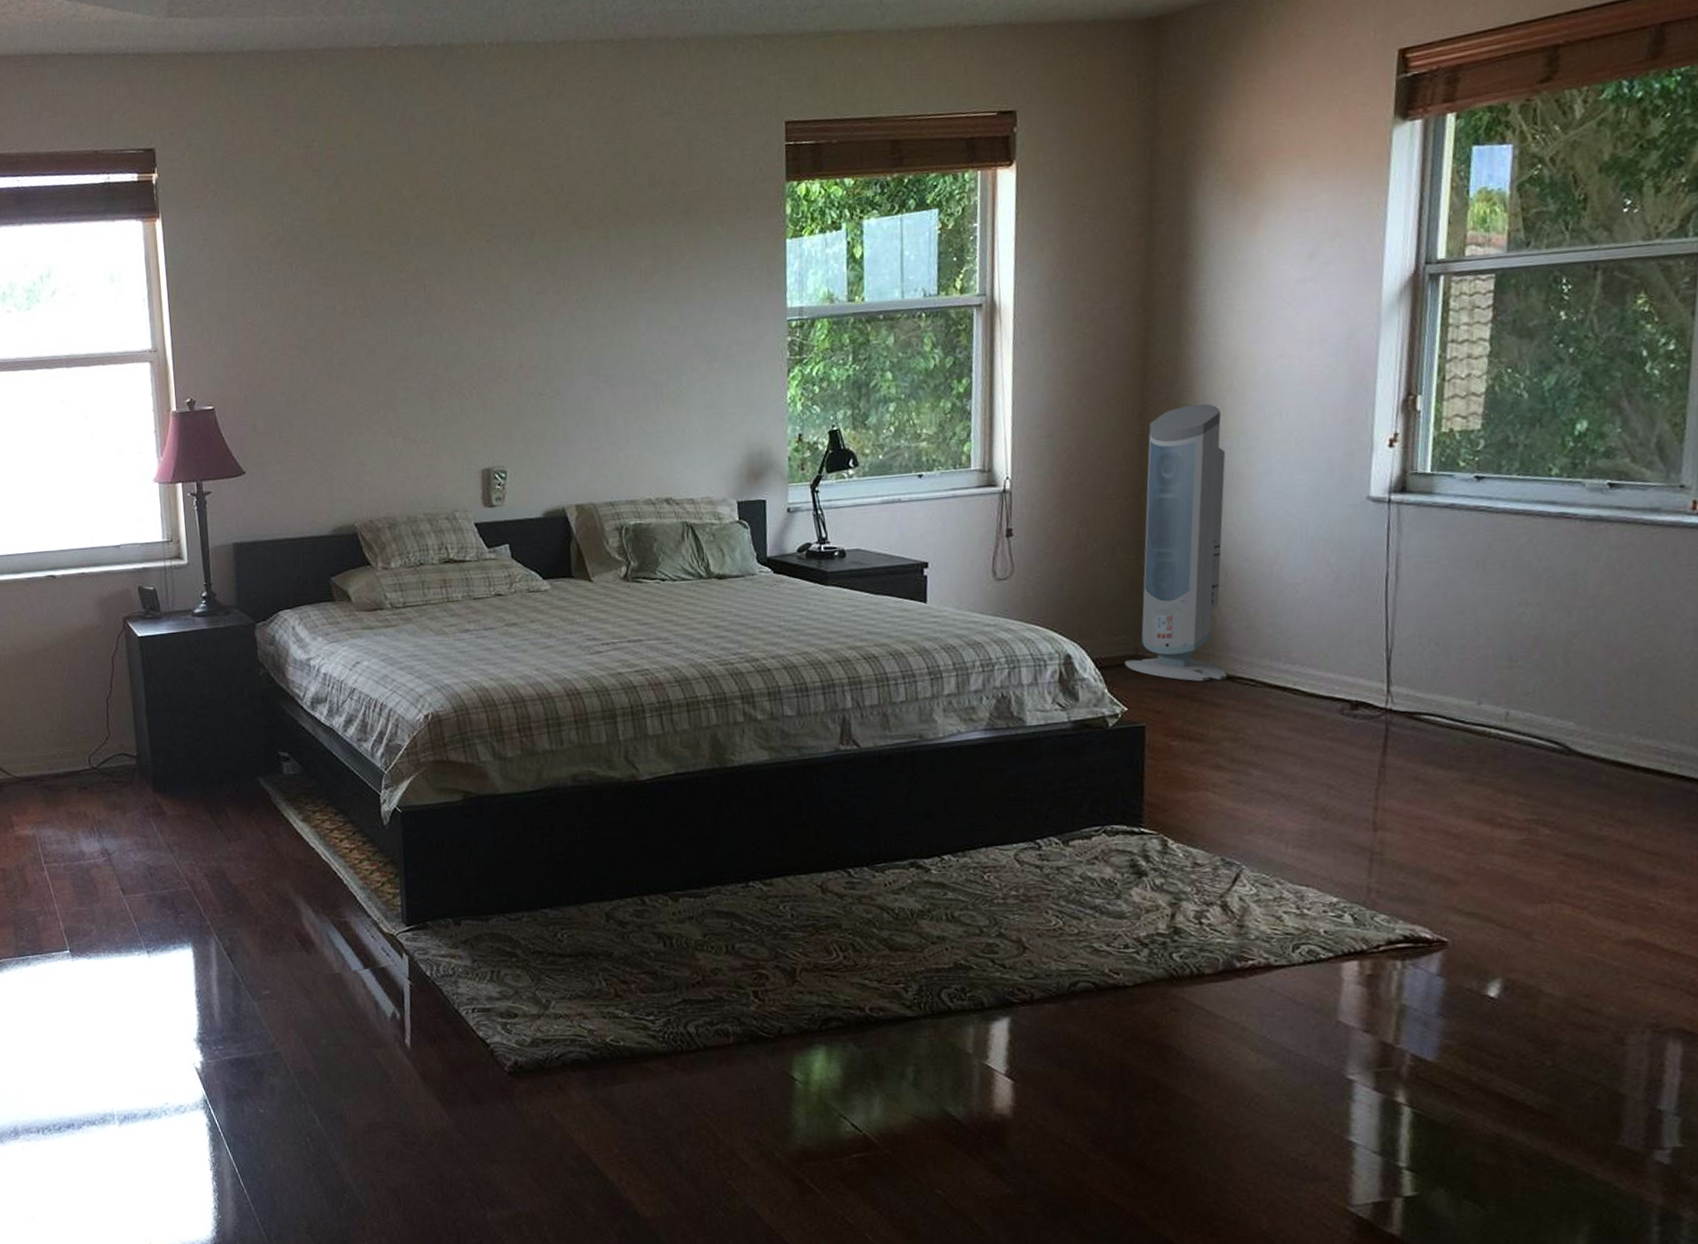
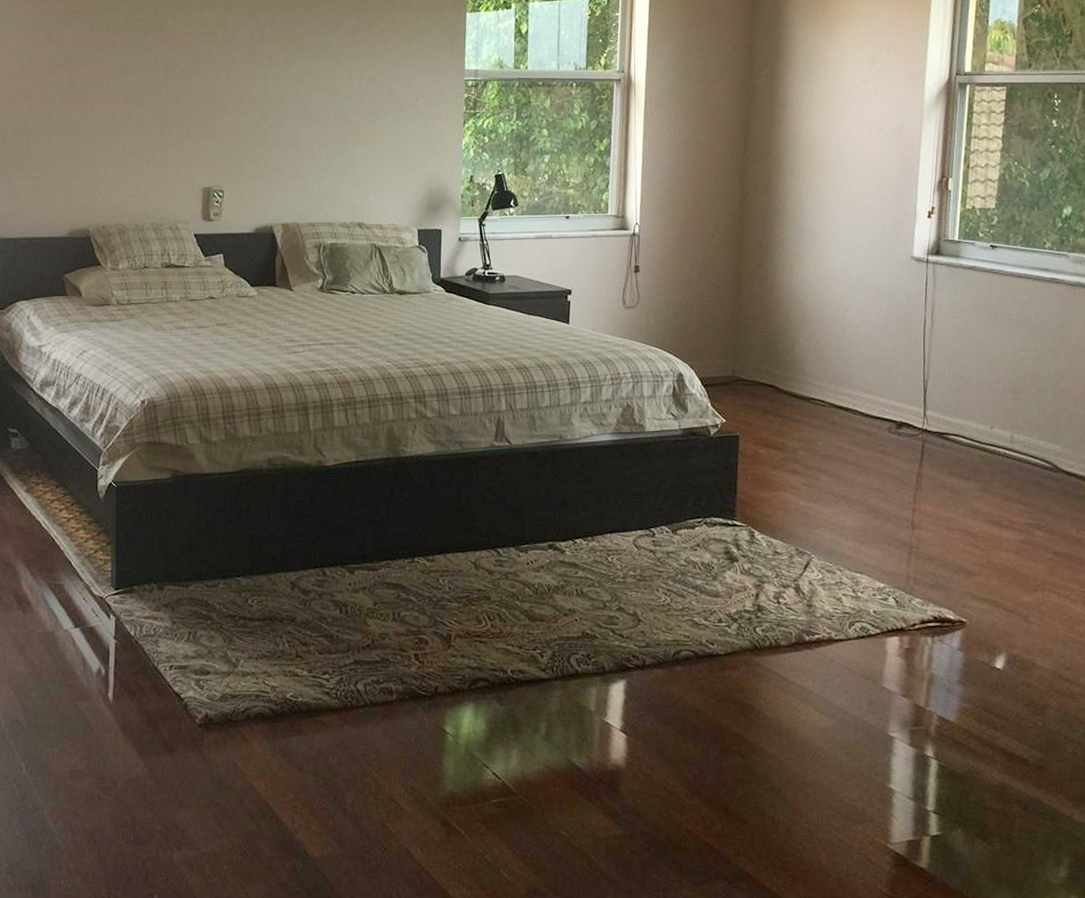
air purifier: present [1124,403,1227,682] -> none [724,173,806,401]

